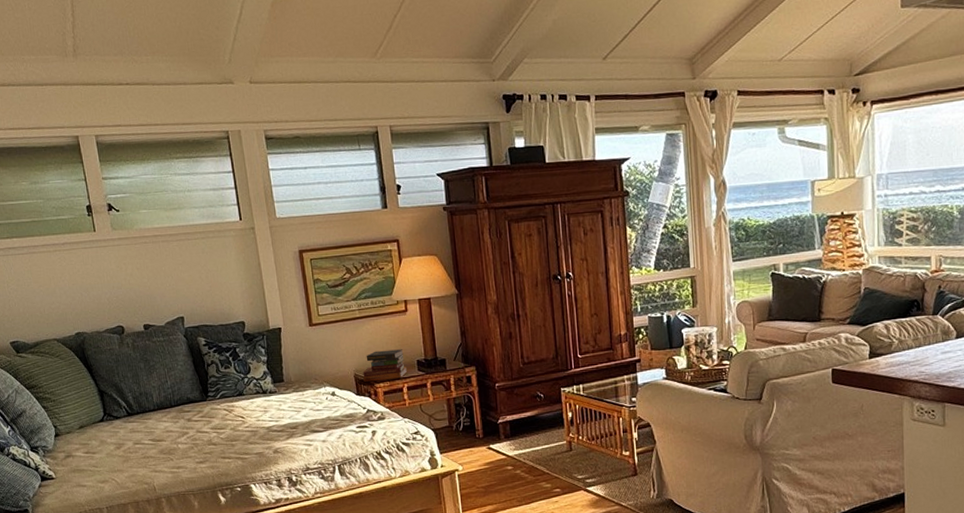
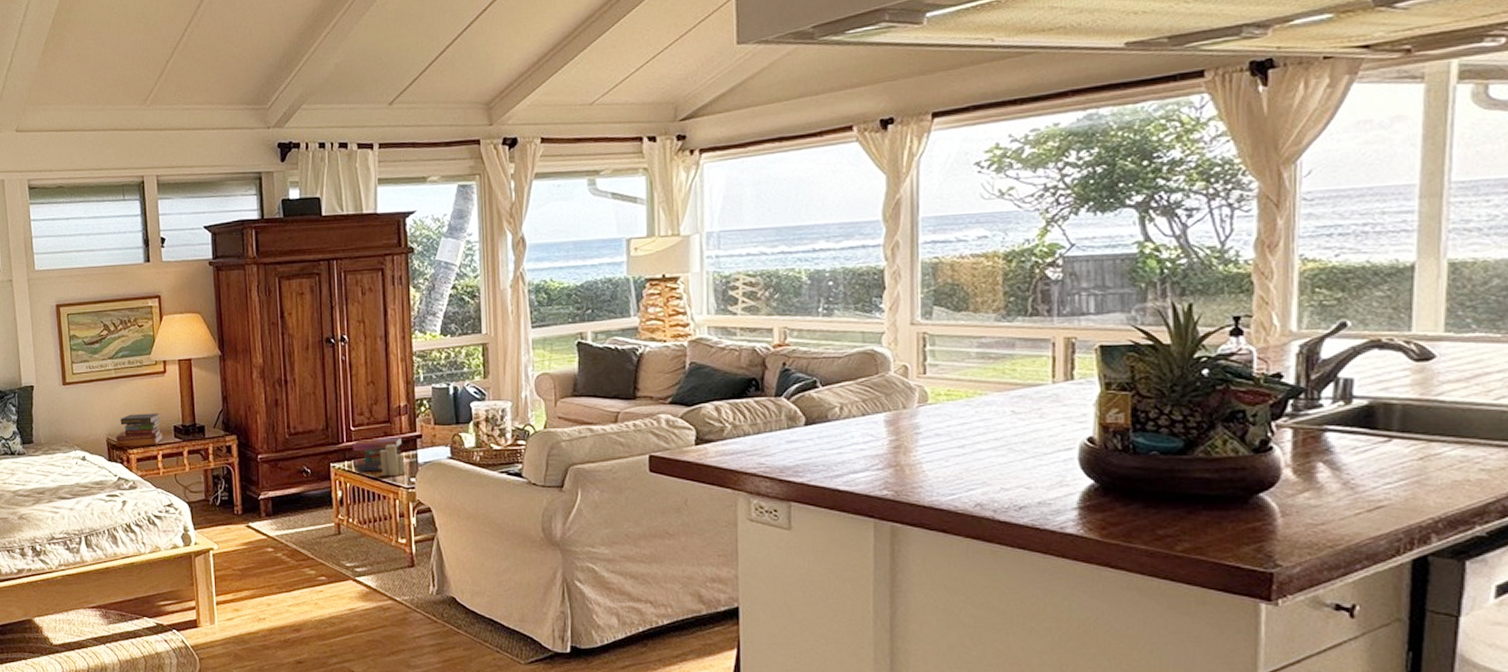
books: none [580,361,623,395] -> present [352,436,402,472]
candle: none [603,366,627,398] -> present [379,442,406,477]

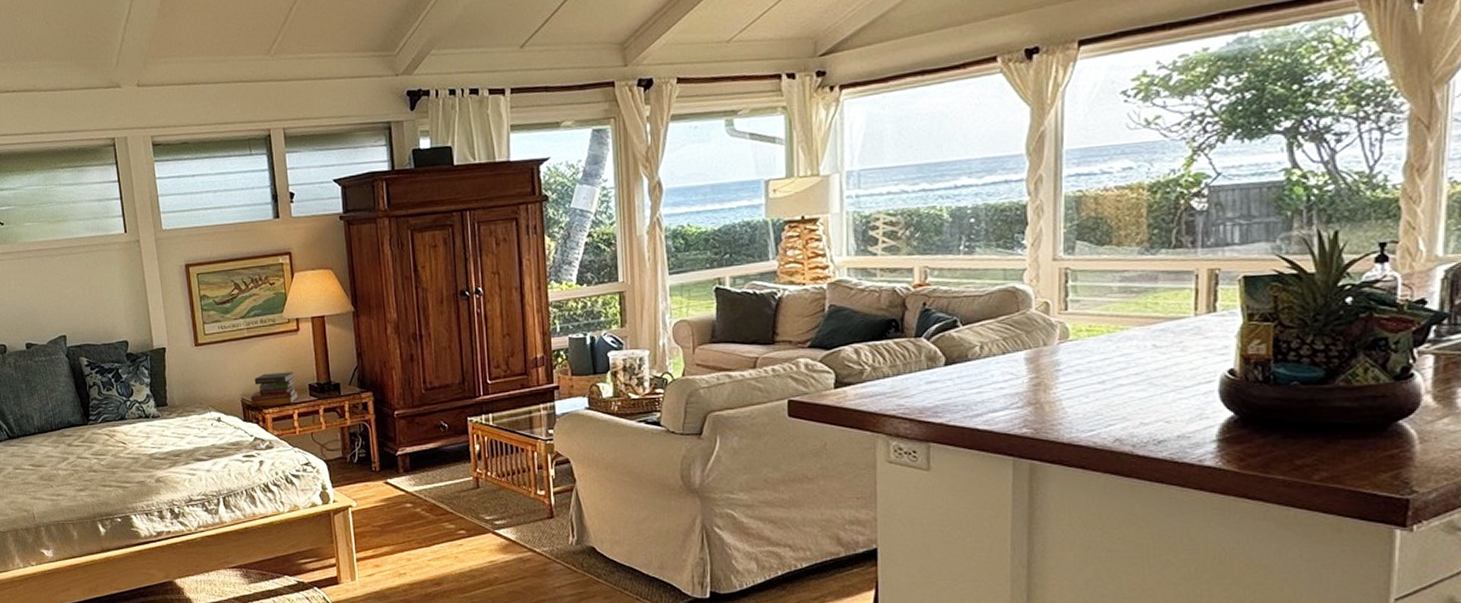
books: present [352,436,402,472] -> none [489,388,539,425]
candle: present [379,442,406,477] -> none [516,394,543,429]

